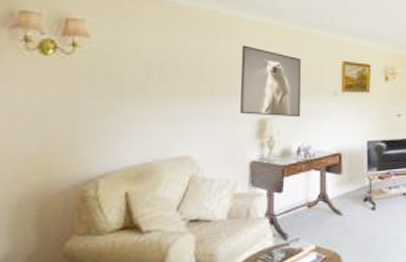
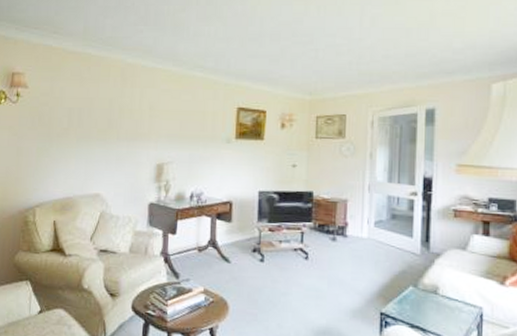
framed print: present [239,45,302,118] -> none [141,92,197,164]

